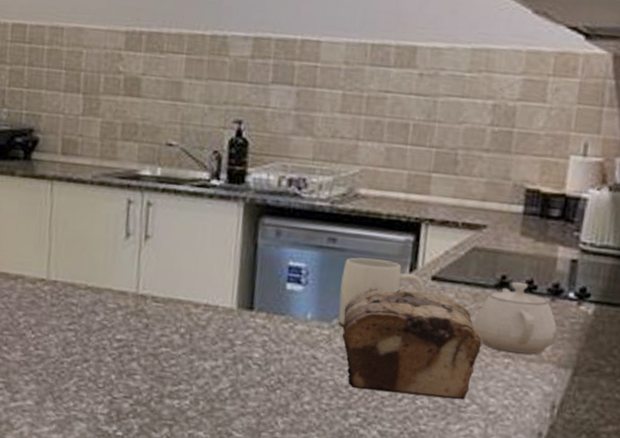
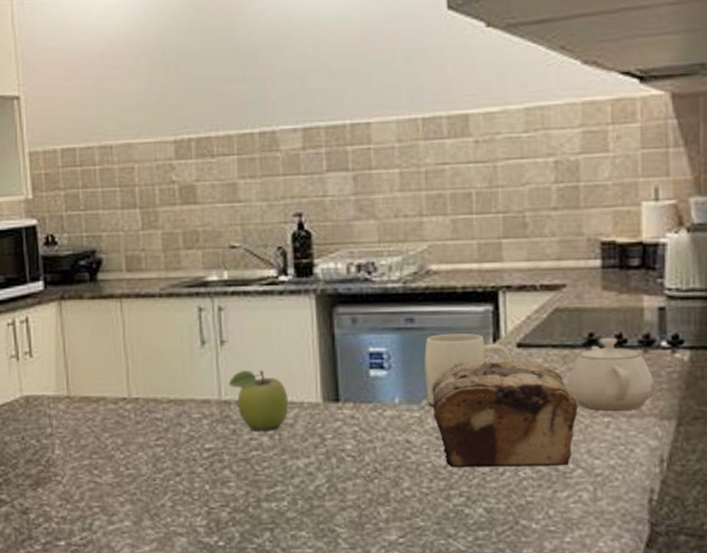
fruit: none [147,267,204,330] -> present [228,370,289,431]

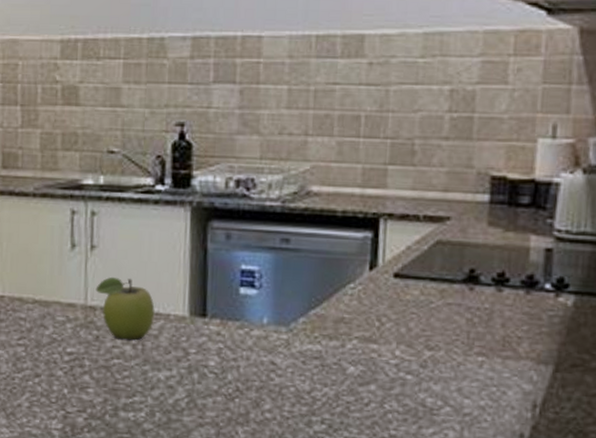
mug: present [424,333,512,408] -> none [296,257,388,331]
bread loaf: present [432,358,578,468] -> none [300,287,452,403]
teapot: present [567,337,655,411] -> none [442,274,534,351]

